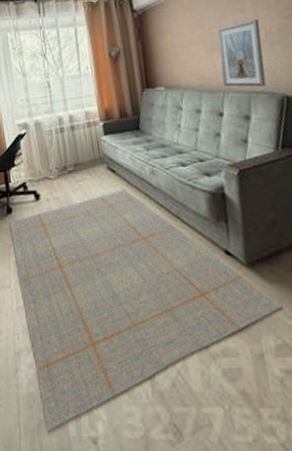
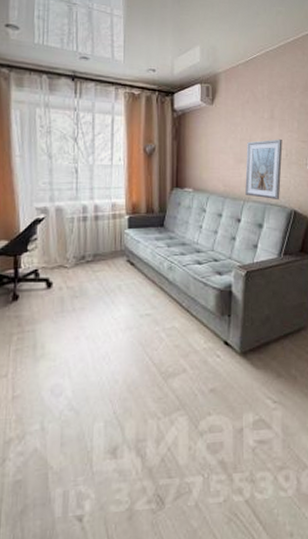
rug: present [9,189,283,432] -> none [14,282,264,516]

